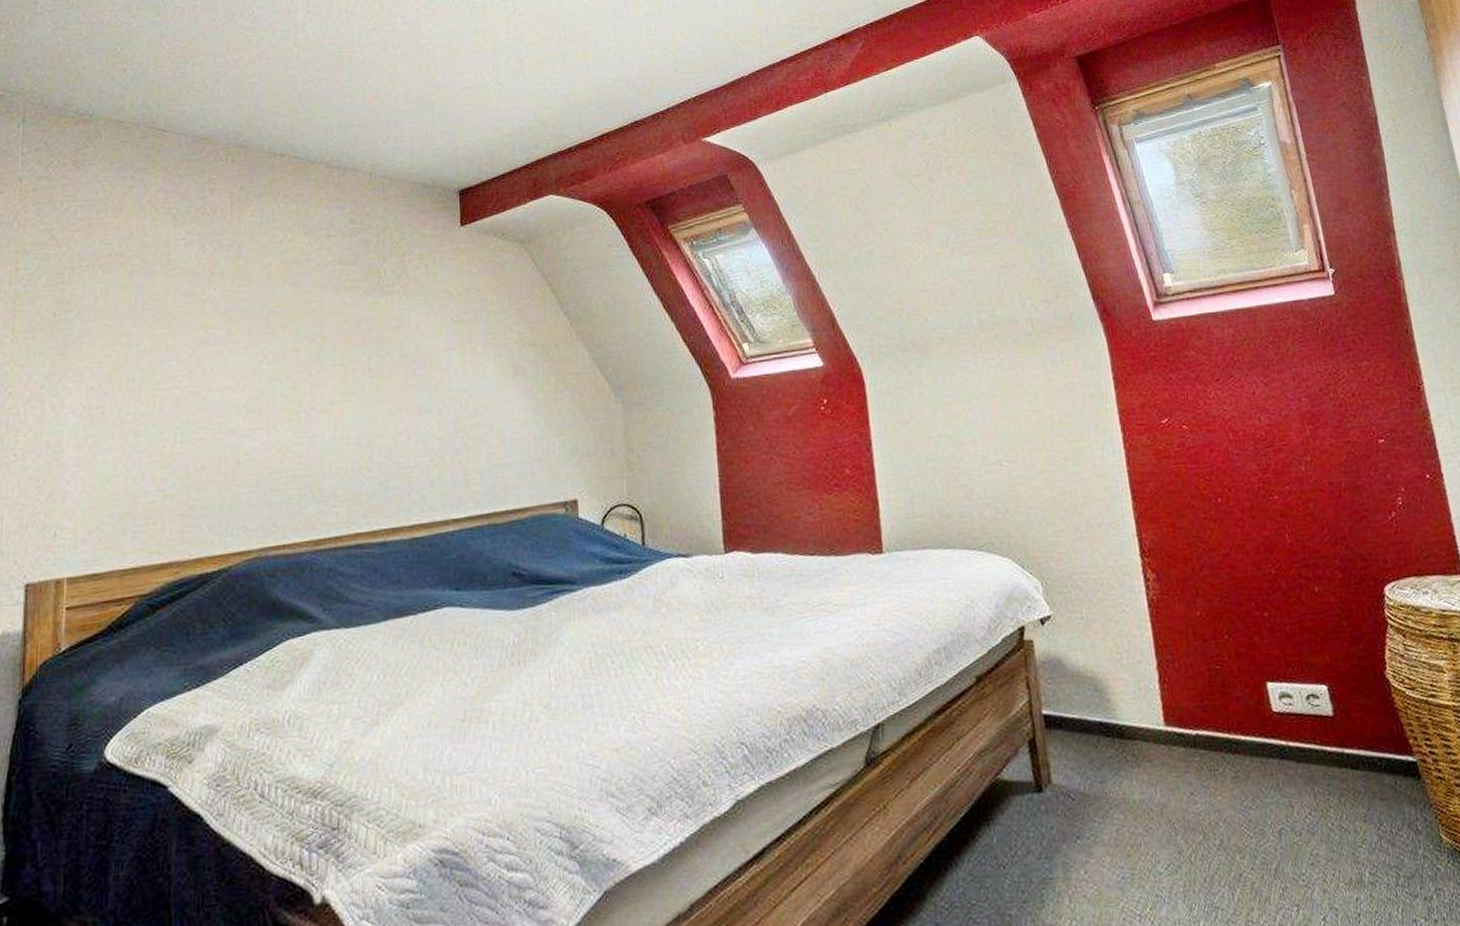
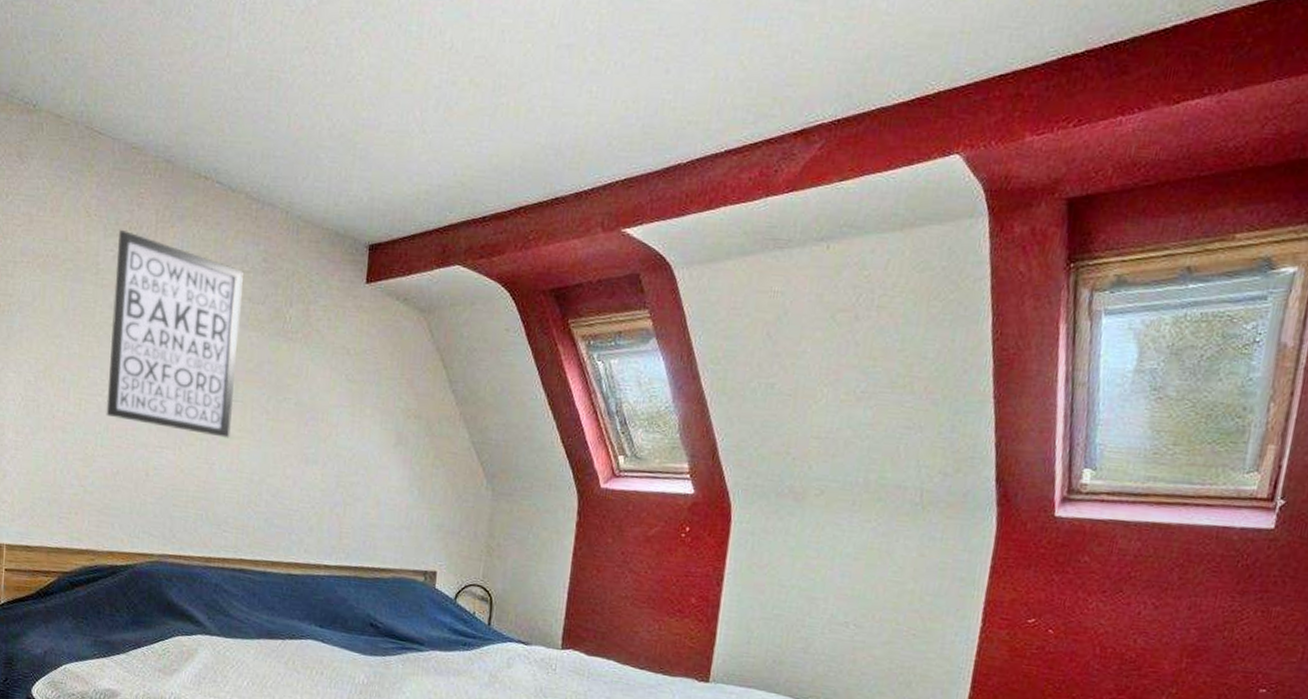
wall art: none [185,217,332,409] -> present [106,230,243,438]

